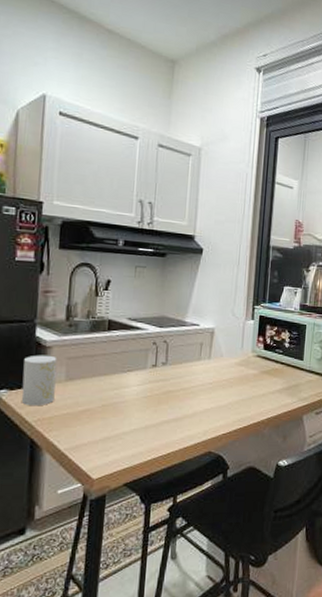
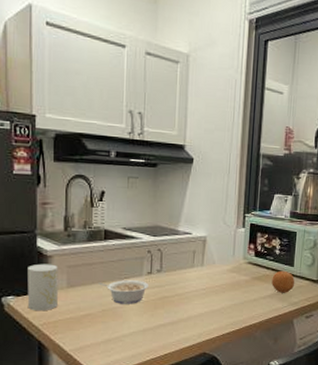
legume: none [100,373,153,399] -> present [99,280,149,304]
fruit: none [281,364,305,388] -> present [271,270,295,293]

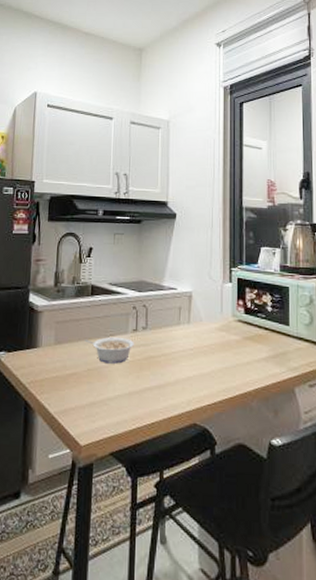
cup: present [27,263,58,310] -> none [17,319,47,368]
fruit: present [271,270,295,293] -> none [266,330,293,356]

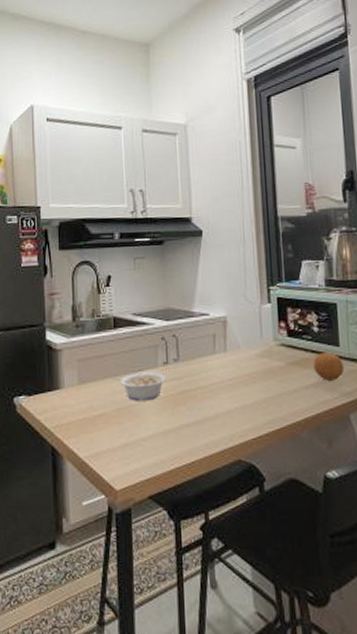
fruit: none [266,330,293,356] -> present [313,352,345,381]

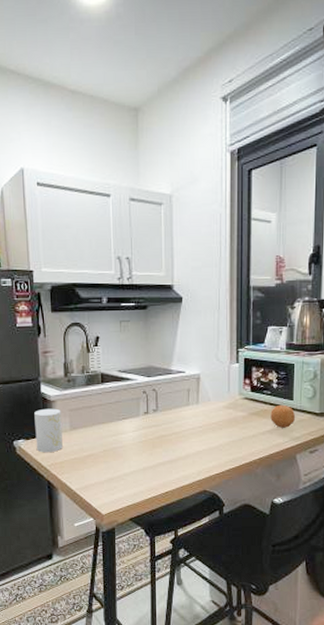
cup: none [38,358,69,411] -> present [34,408,63,452]
legume: present [111,373,166,401] -> none [99,421,146,444]

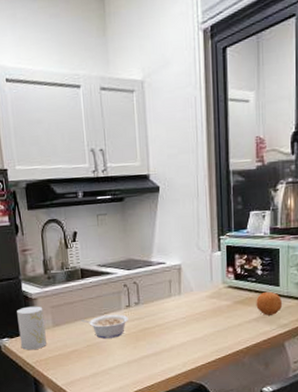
legume: none [99,421,146,444] -> present [81,314,128,339]

